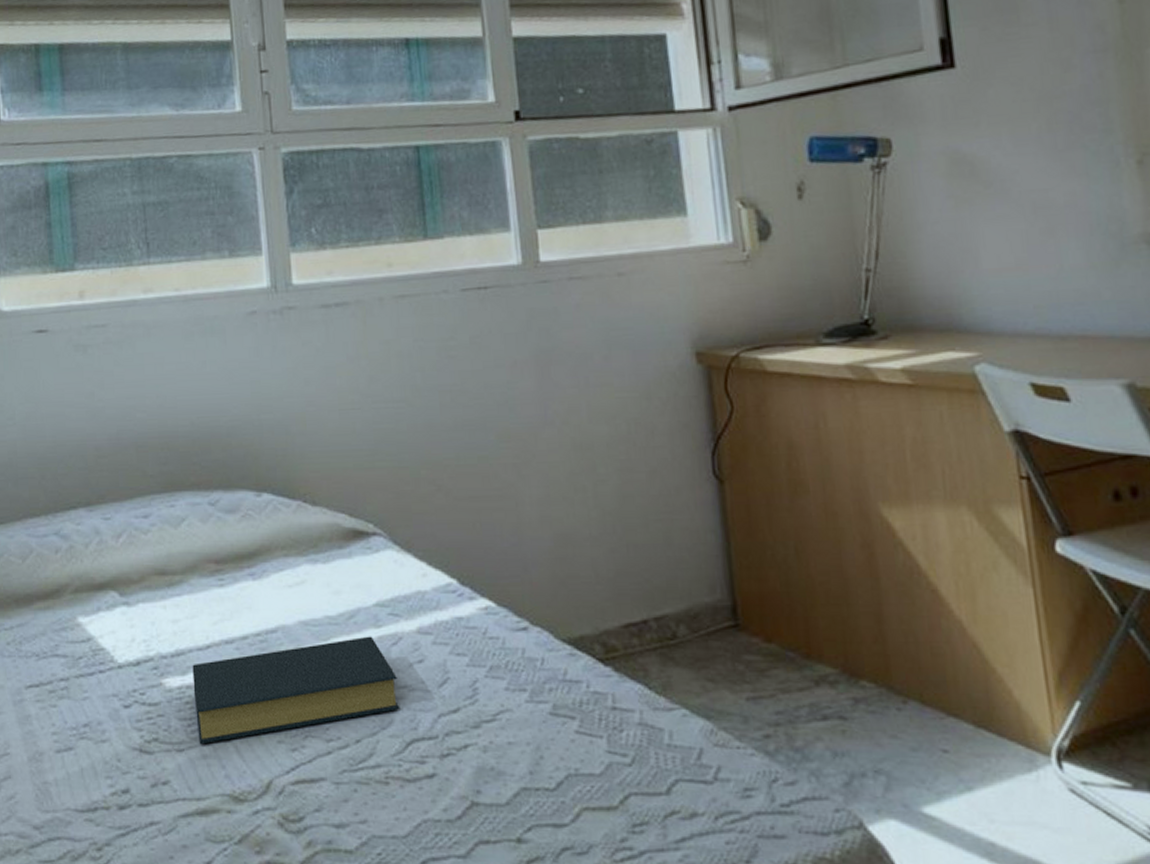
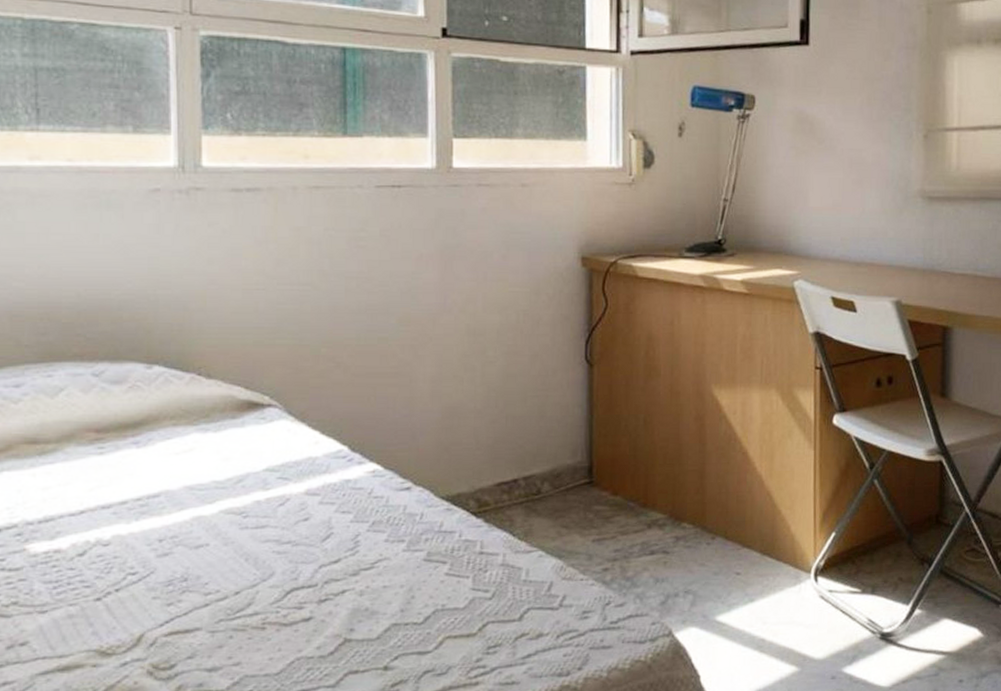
hardback book: present [192,636,400,745] -> none [62,498,283,605]

